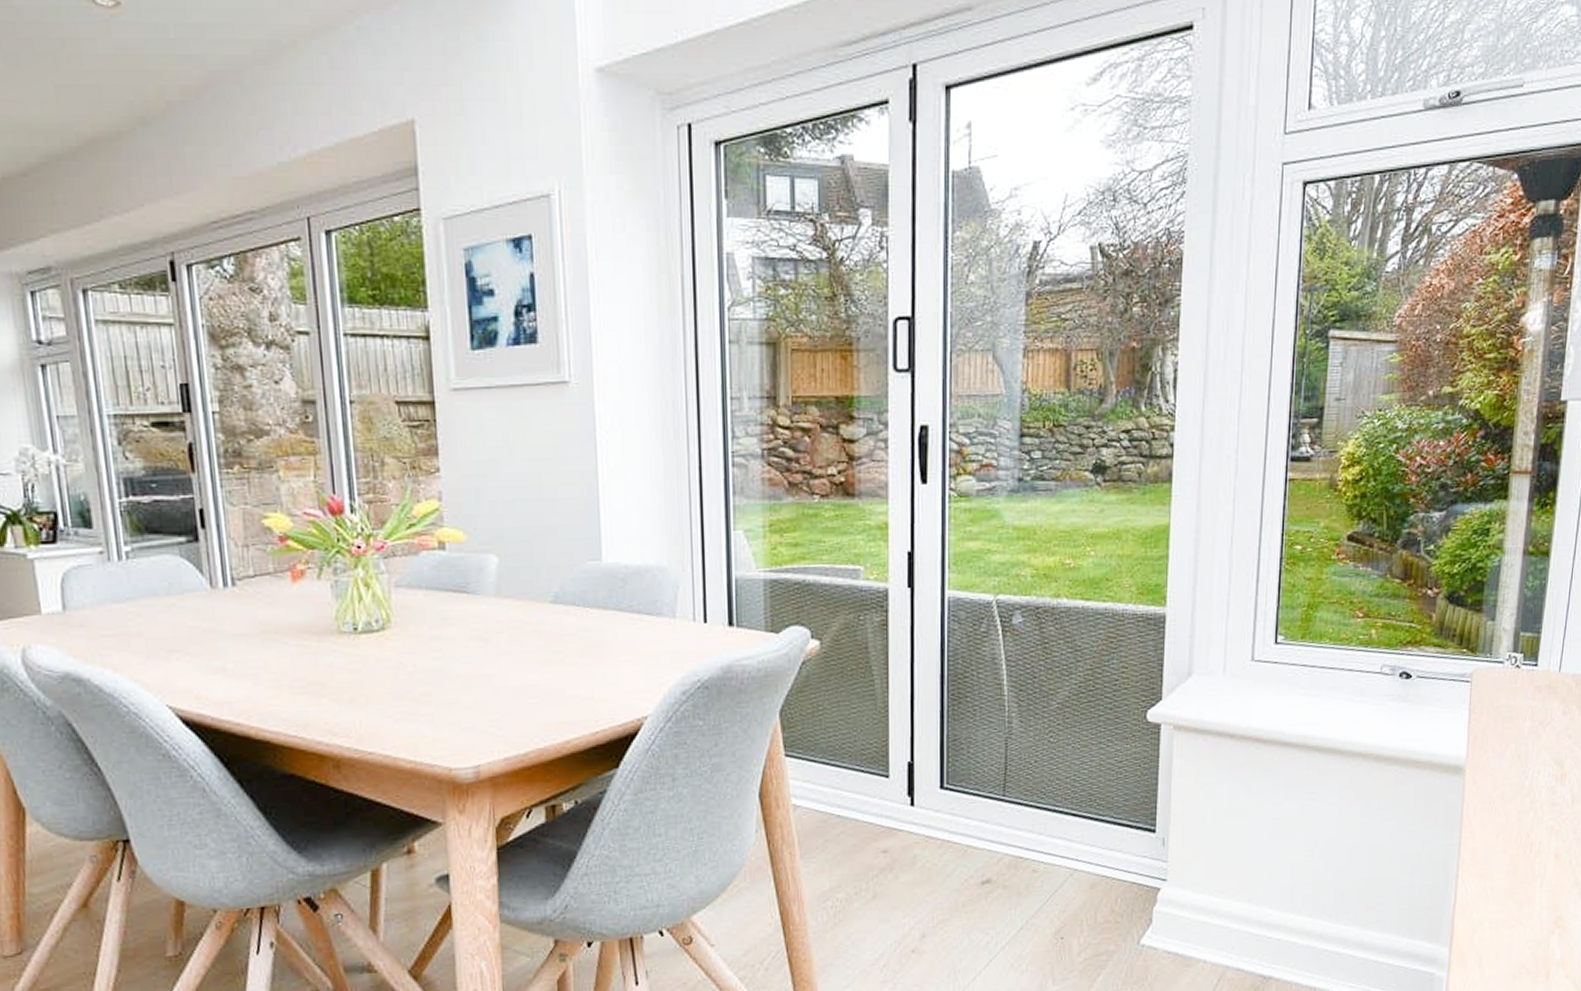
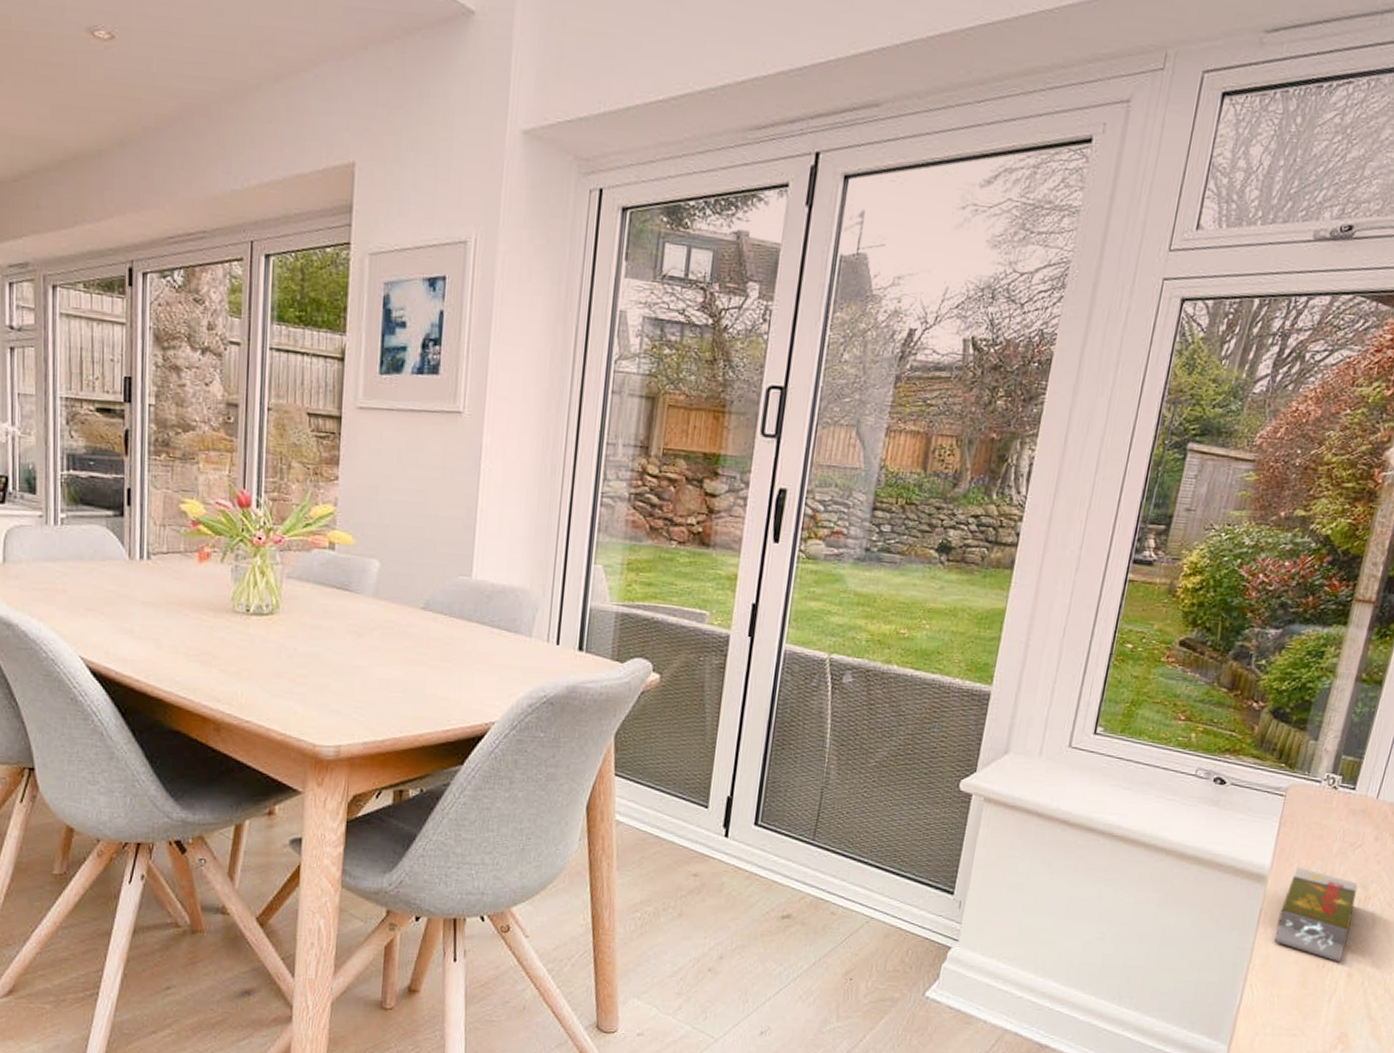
matchbox: none [1480,753,1553,845] -> present [1274,867,1358,963]

